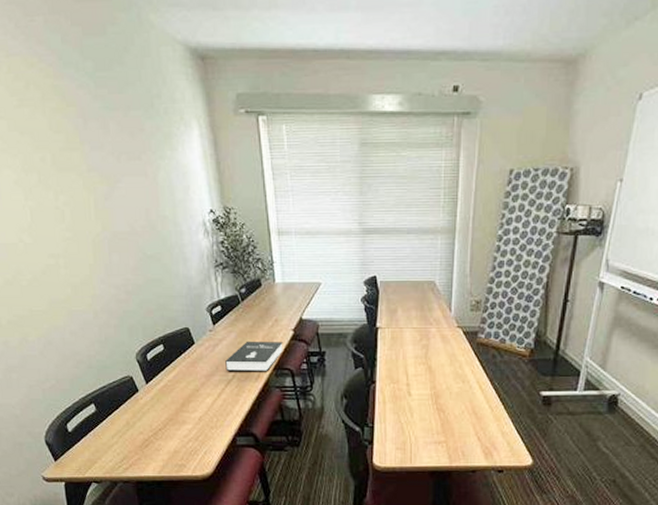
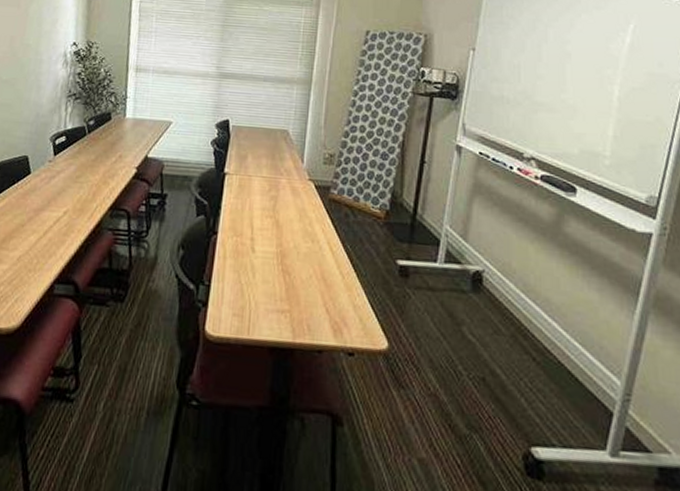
booklet: present [225,341,283,372] -> none [58,175,124,212]

